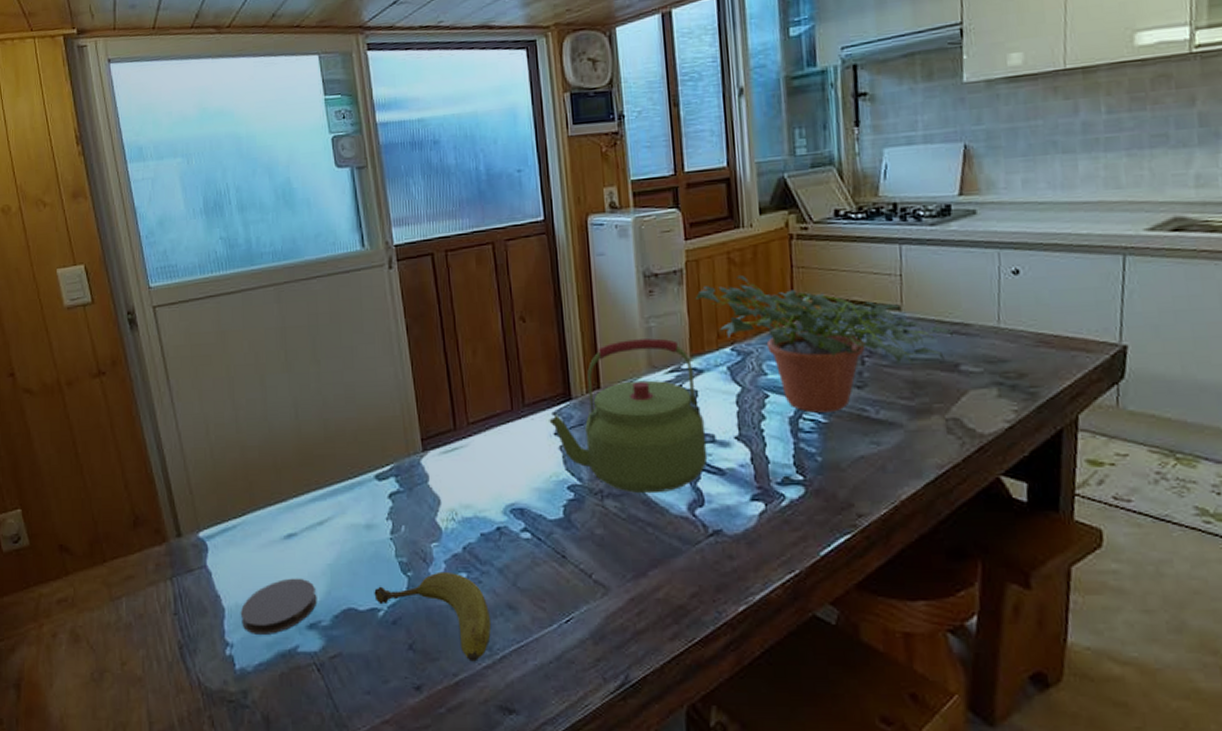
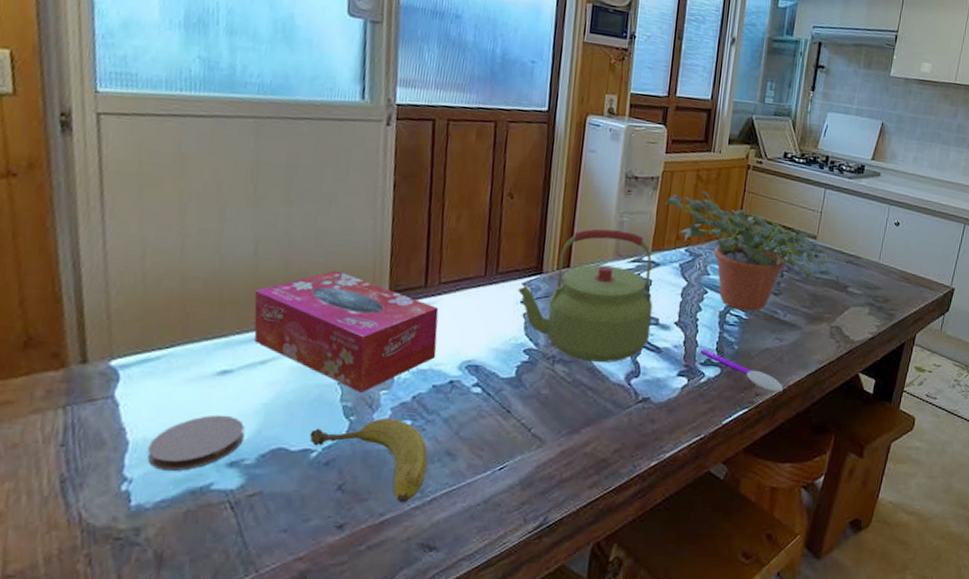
tissue box: none [302,424,478,547] -> present [254,270,439,393]
spoon: none [774,465,895,511] -> present [700,349,784,393]

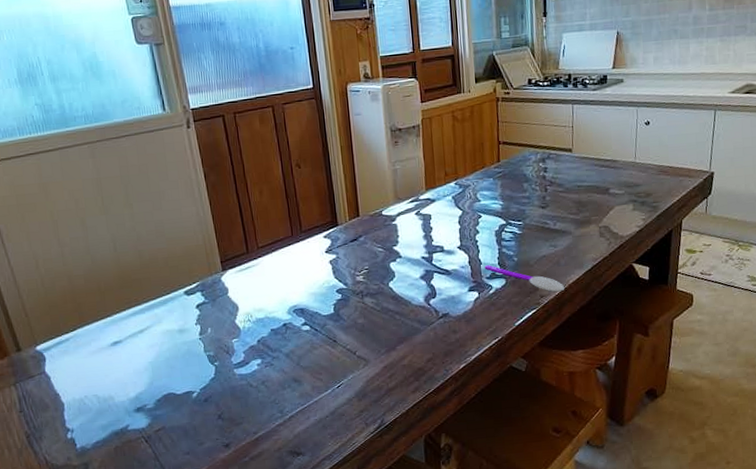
coaster: present [147,415,245,471] -> none [77,374,142,420]
tissue box: present [254,270,439,393] -> none [122,252,268,343]
fruit: present [310,418,428,503] -> none [188,359,282,423]
kettle: present [518,229,653,363] -> none [321,177,439,292]
potted plant: present [664,191,848,311] -> none [428,129,606,227]

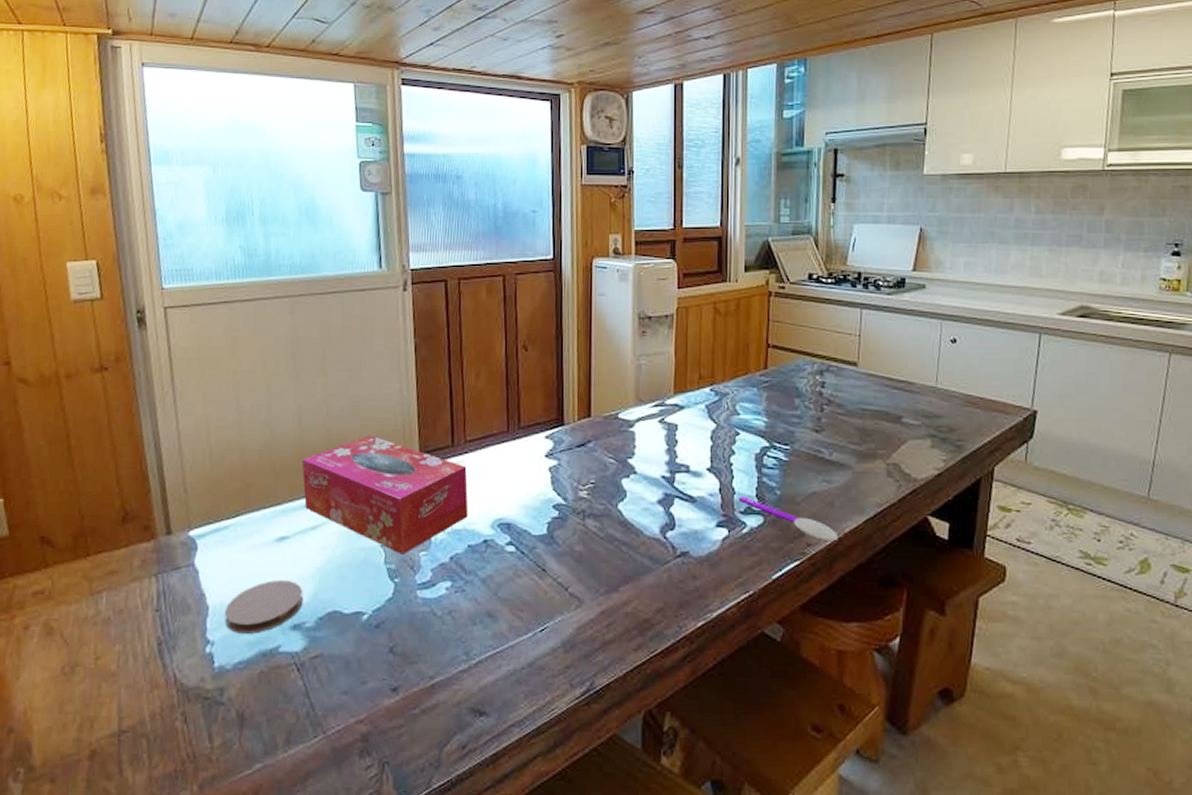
coaster: none [77,374,142,420] -> present [224,579,304,634]
tissue box: none [122,252,268,343] -> present [302,436,469,555]

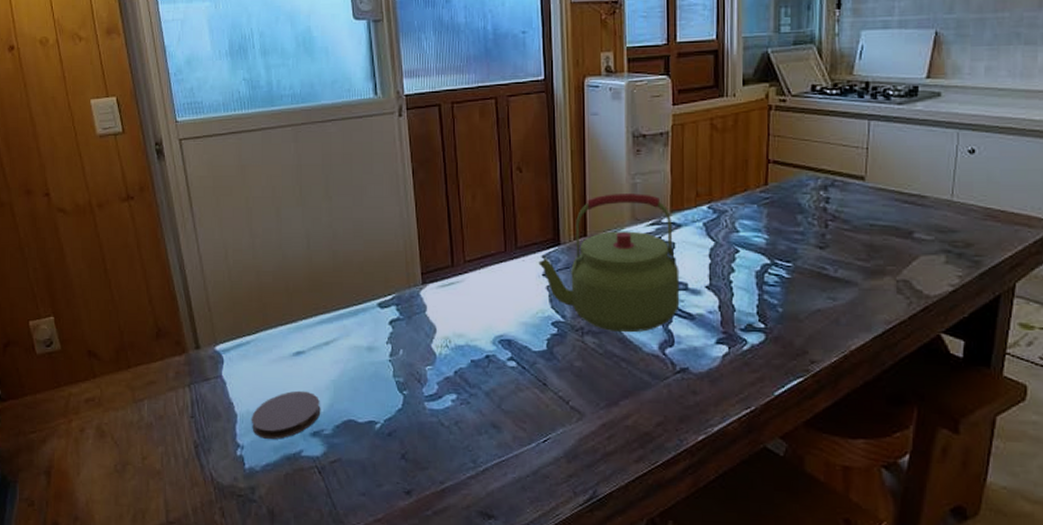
tissue box: present [302,436,469,555] -> none [312,257,470,369]
kettle: none [541,374,682,516] -> present [538,194,680,333]
spoon: present [738,496,839,542] -> none [739,314,845,359]

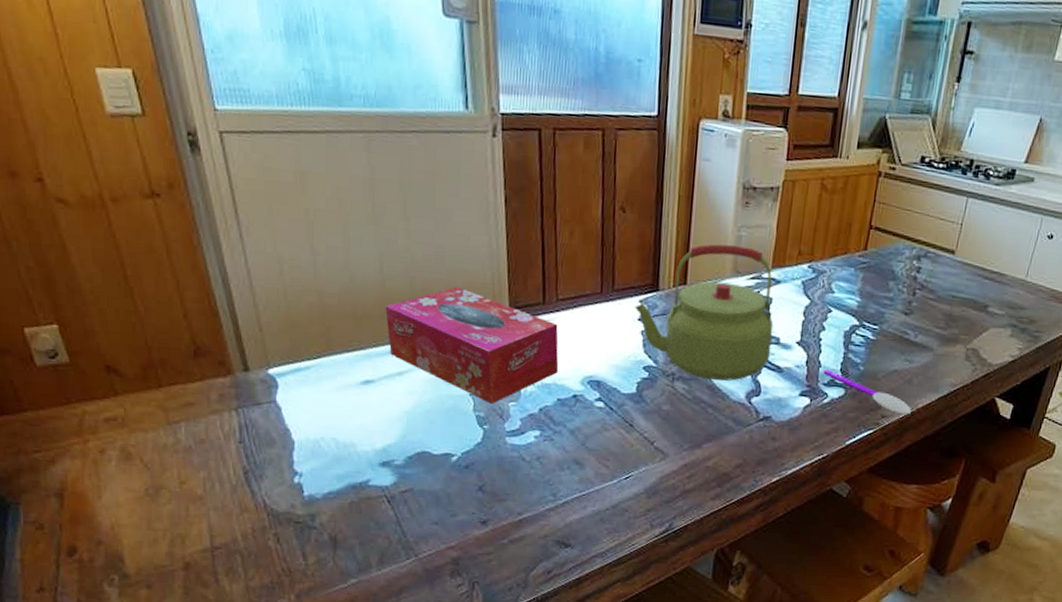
coaster: present [251,390,321,439] -> none [311,420,392,468]
tissue box: none [312,257,470,369] -> present [385,287,559,404]
spoon: none [739,314,845,359] -> present [823,369,912,415]

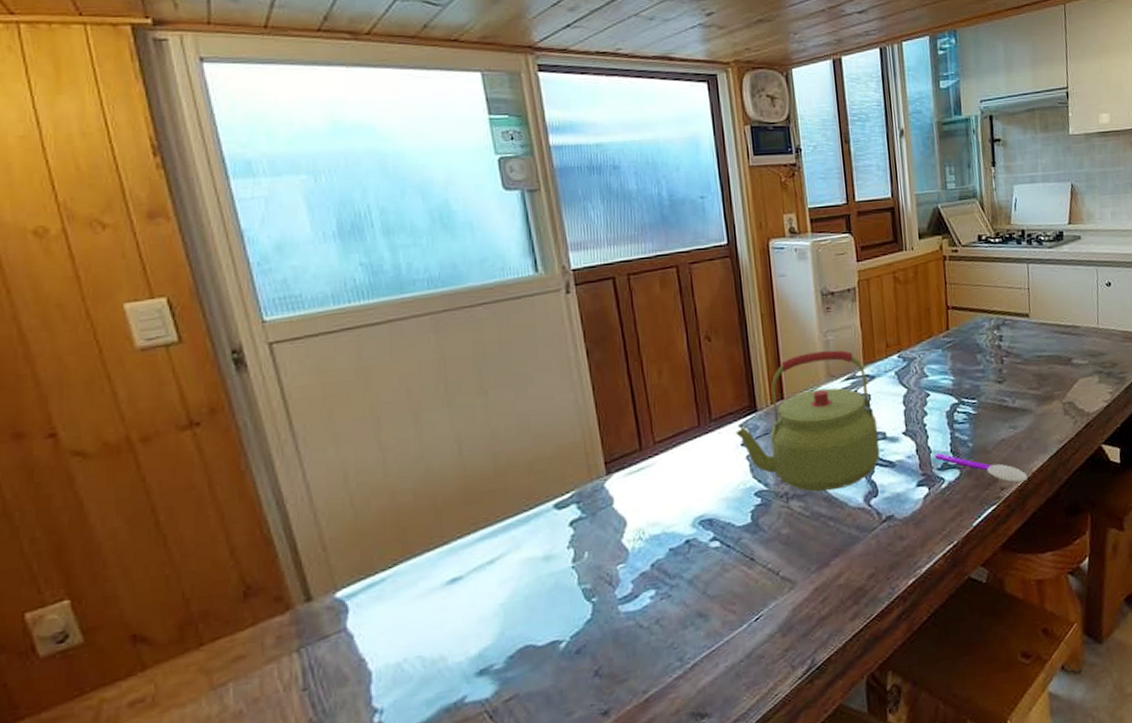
tissue box: present [385,287,559,404] -> none [468,452,666,572]

